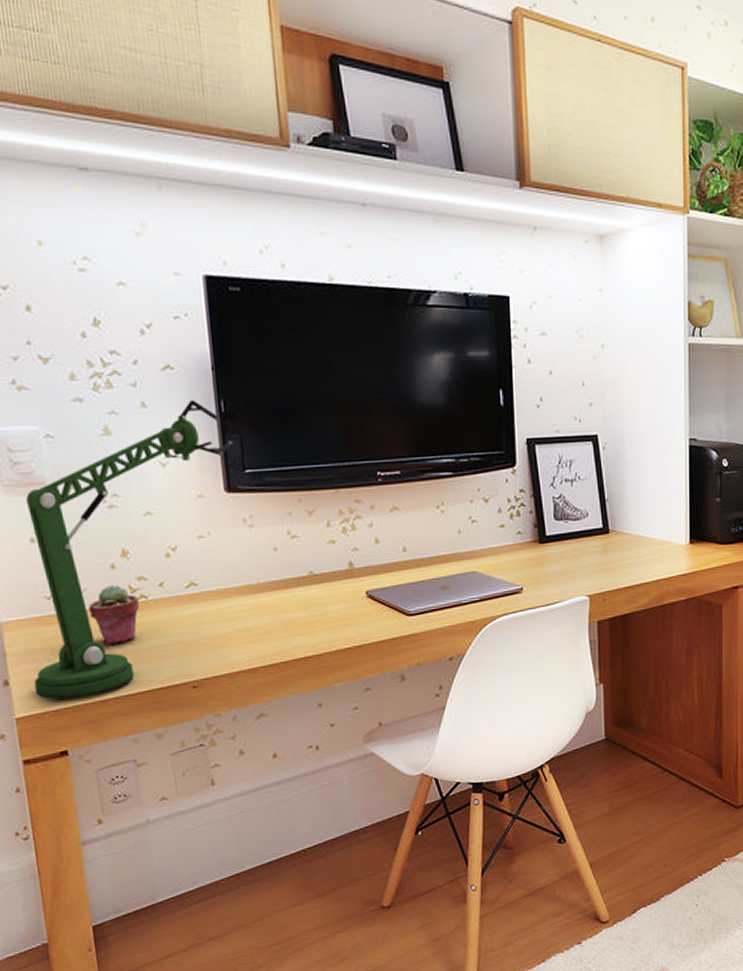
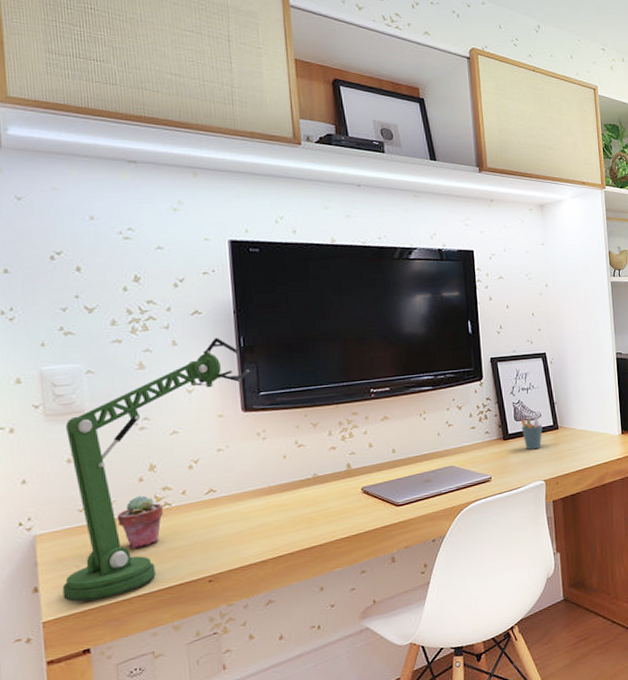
pen holder: none [561,515,589,557] -> present [520,415,543,450]

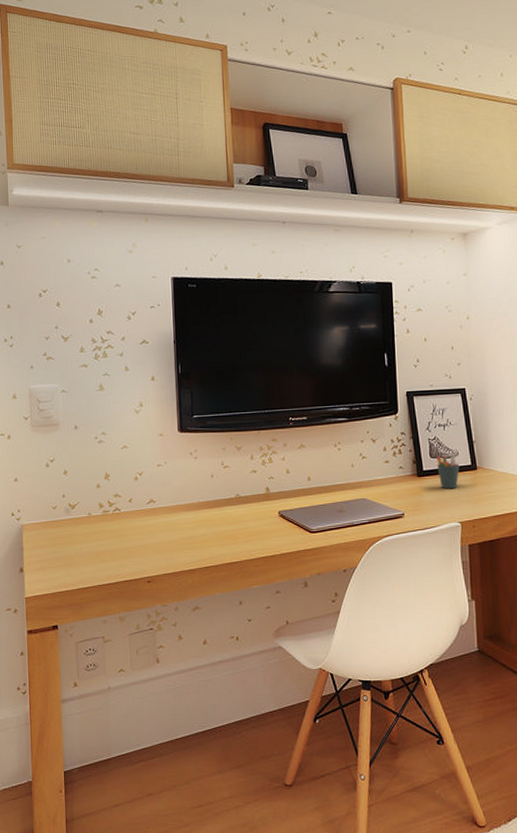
desk lamp: present [62,337,250,602] -> none [40,365,185,585]
potted succulent: present [117,495,163,549] -> none [80,499,114,545]

